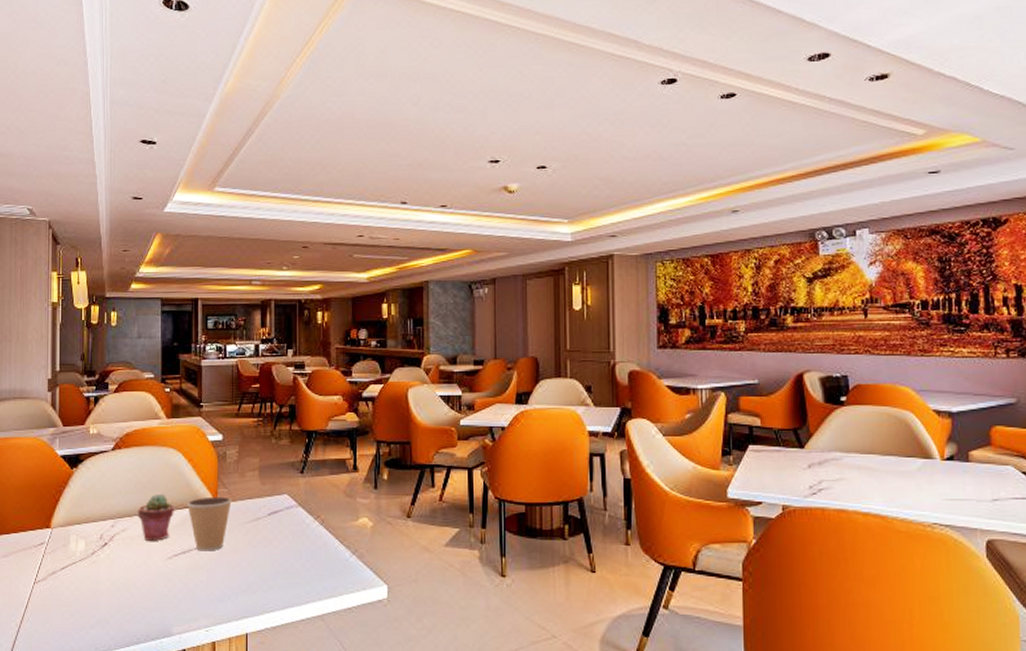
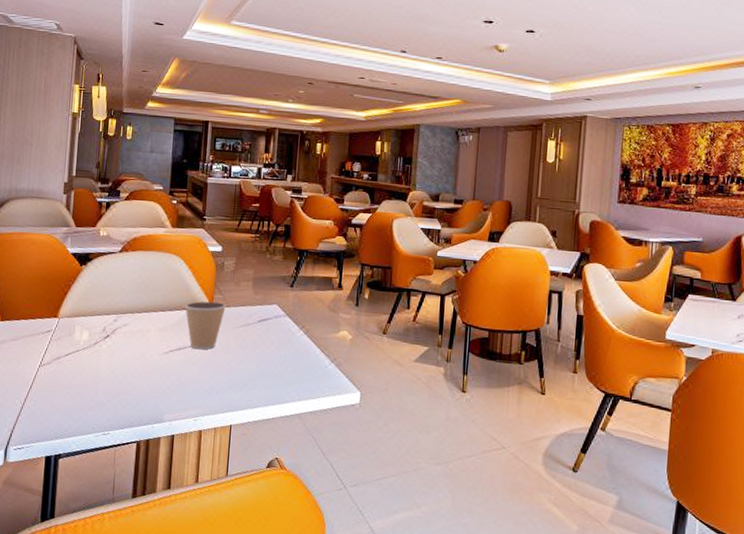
potted succulent: present [138,493,174,541] -> none [139,294,173,337]

